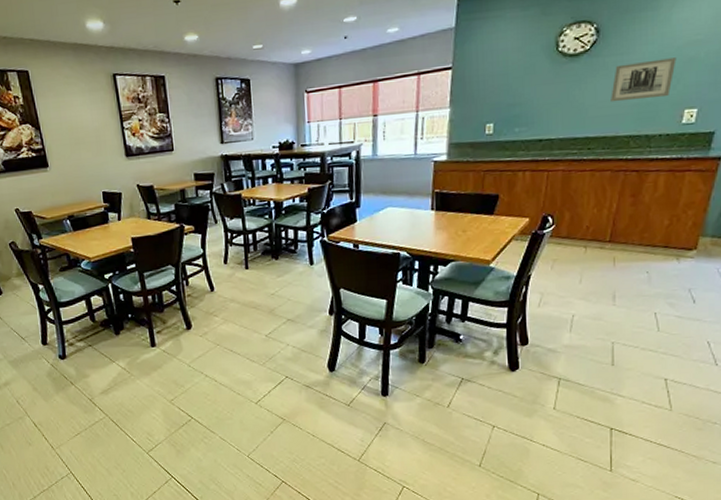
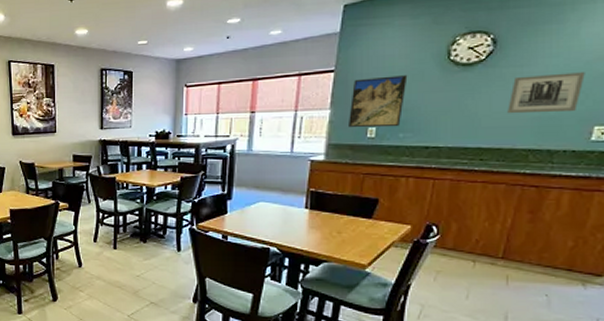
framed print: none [467,69,521,125] -> present [349,75,408,128]

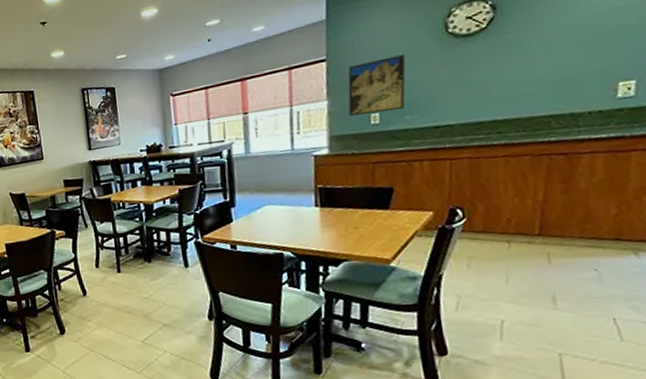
wall art: present [508,72,585,114] -> none [519,26,600,81]

